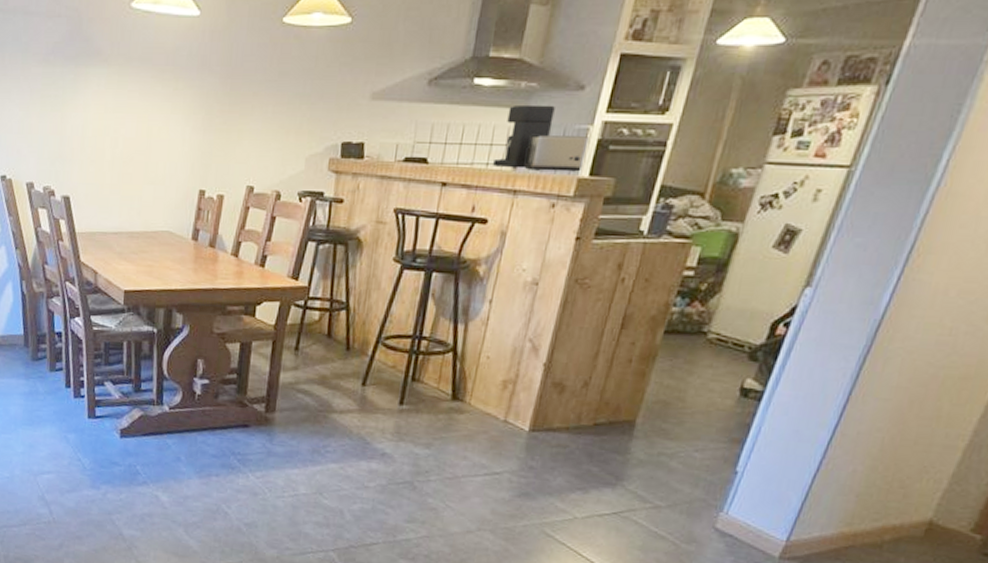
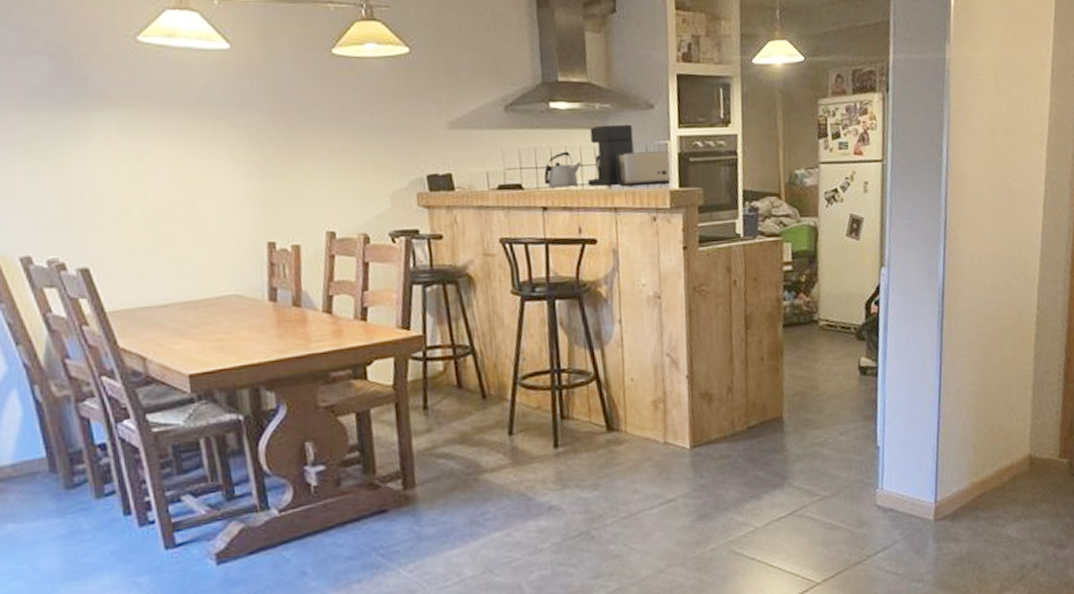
kettle: none [449,129,492,166] -> present [544,151,581,188]

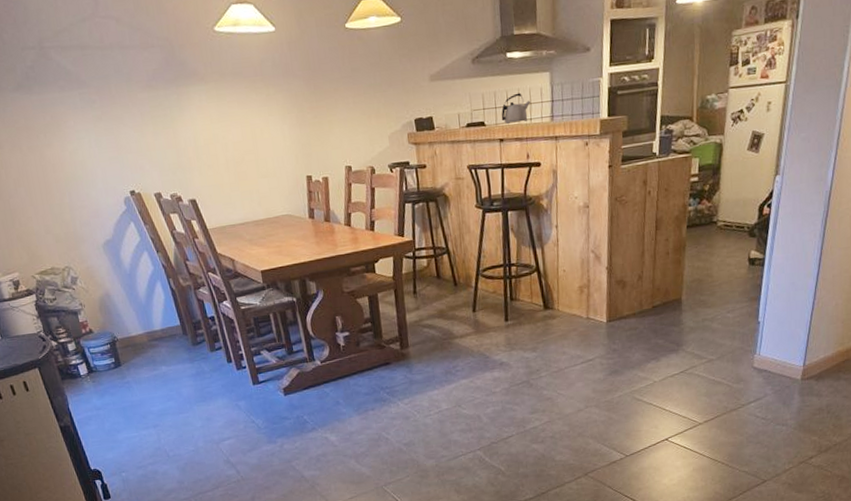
coffee maker: present [588,124,634,188] -> none [535,66,573,121]
toaster: present [616,150,672,187] -> none [558,86,602,120]

